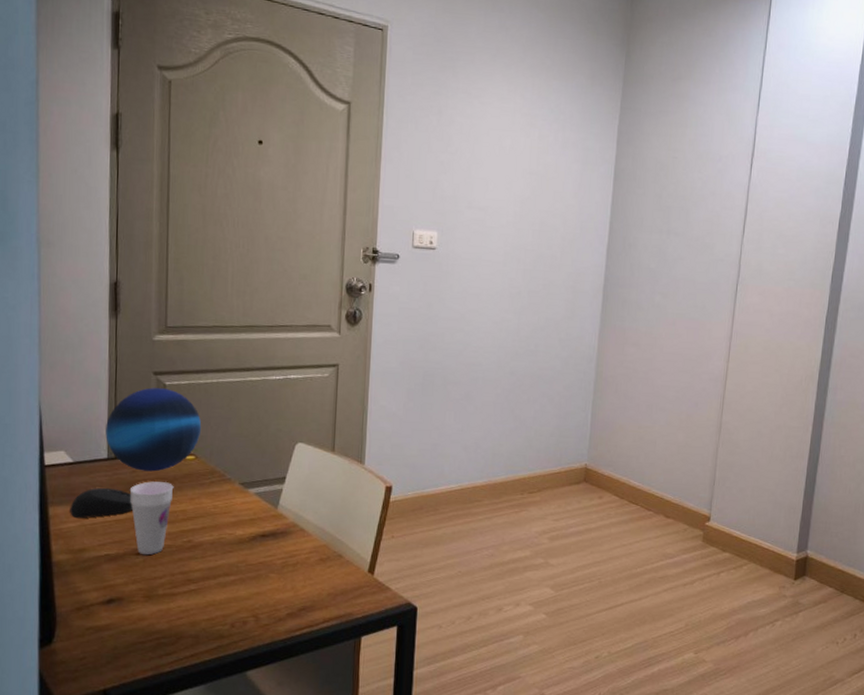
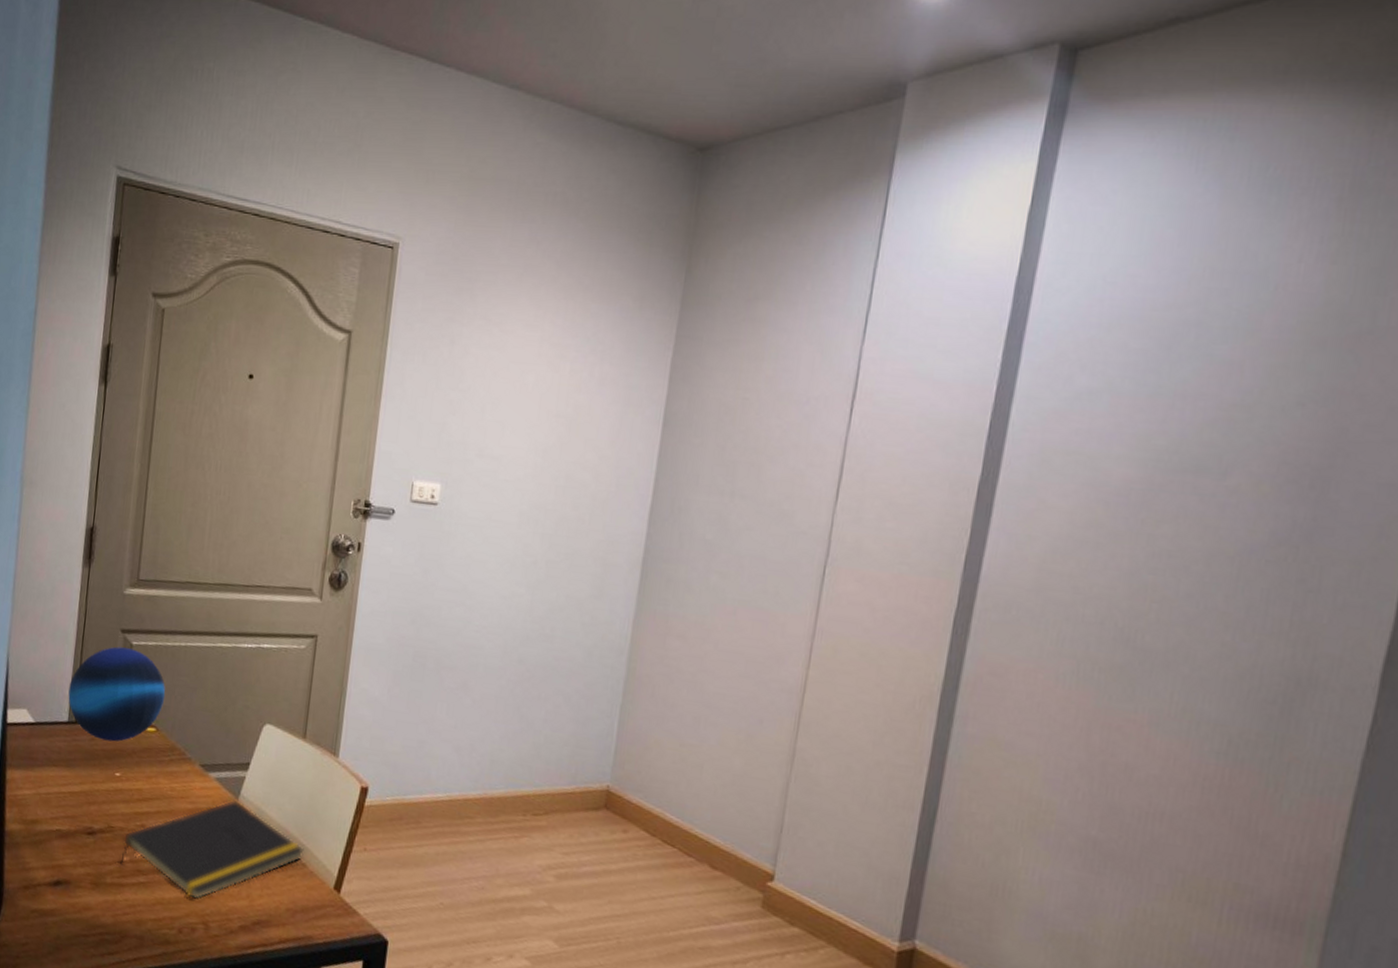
computer mouse: present [70,487,134,519] -> none [26,753,89,787]
cup: present [129,481,174,555] -> none [86,752,132,836]
notepad: none [169,509,341,598] -> present [119,799,305,901]

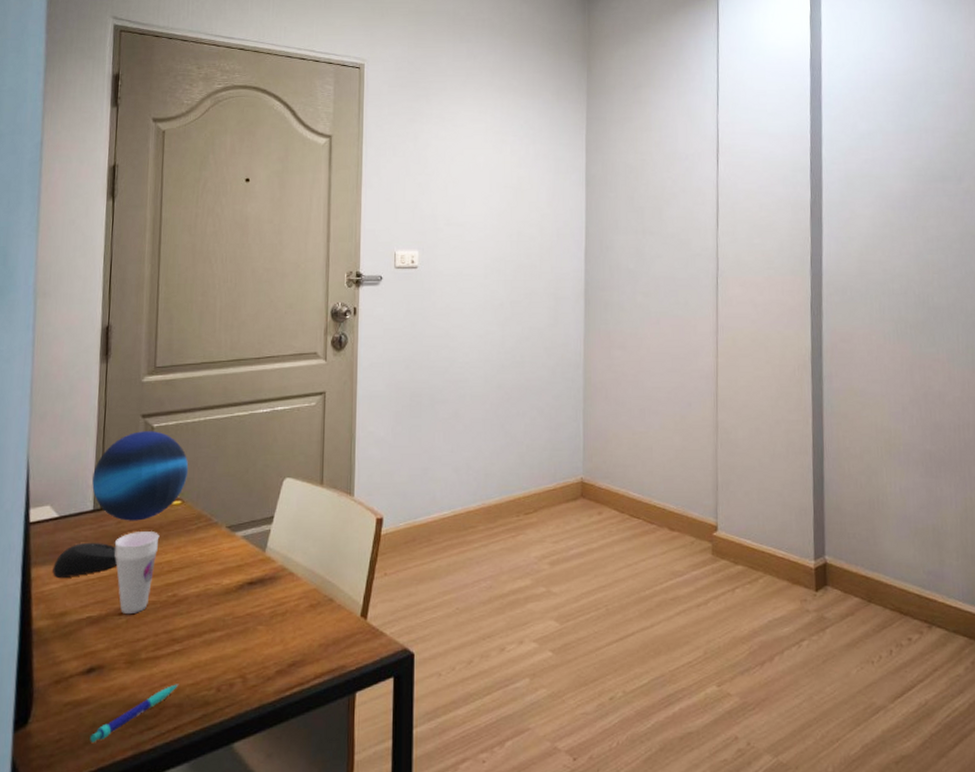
computer mouse: none [26,753,89,787] -> present [53,542,118,579]
pen: none [53,915,142,954] -> present [90,684,179,742]
cup: none [86,752,132,836] -> present [114,531,160,614]
notepad: present [119,799,305,901] -> none [153,553,332,656]

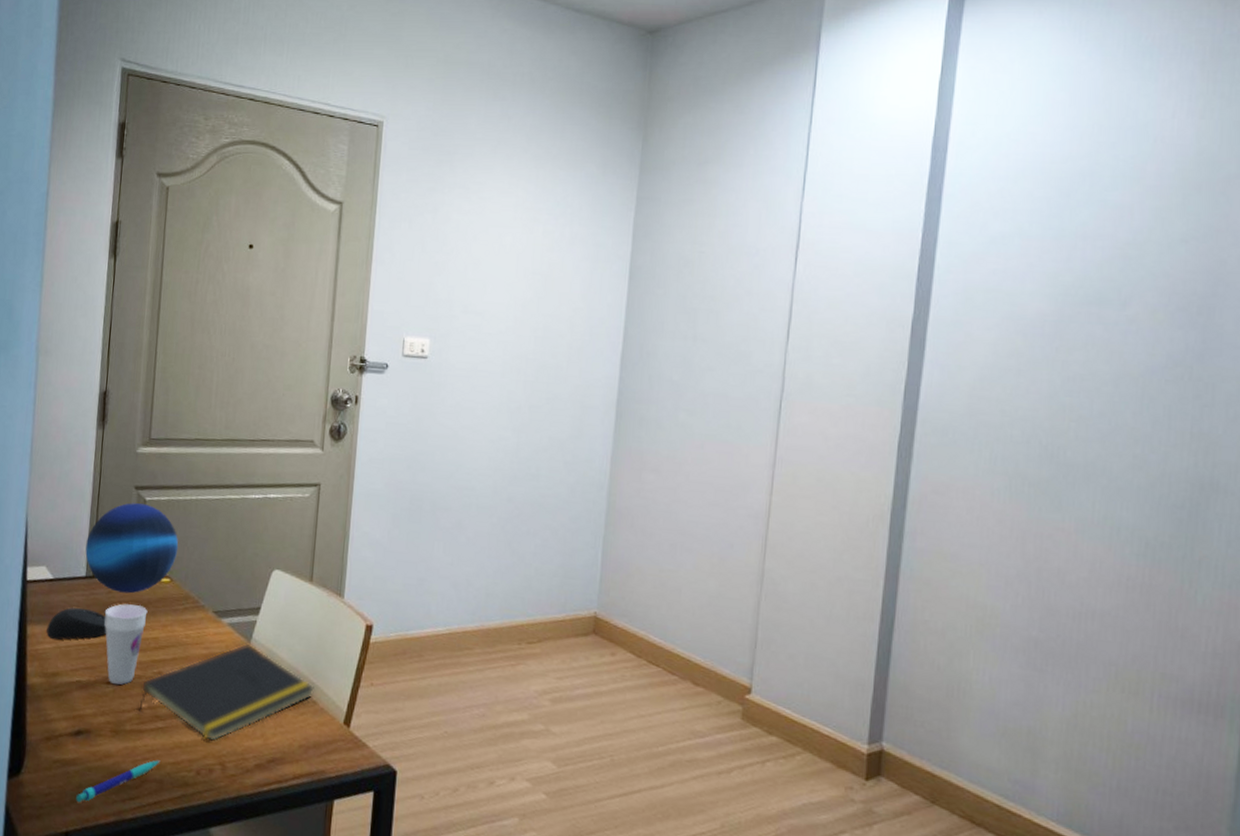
notepad: none [153,553,332,656] -> present [138,643,315,742]

